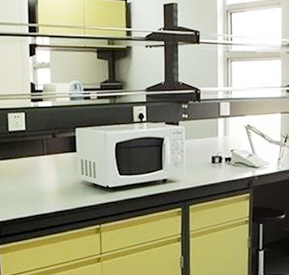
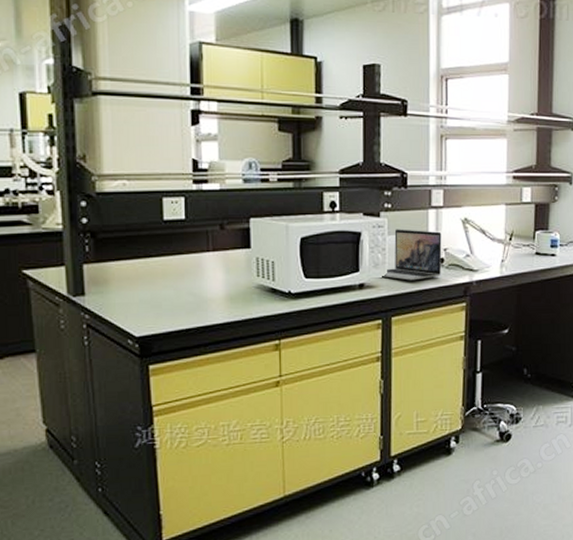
laptop: none [181,134,229,176] -> present [382,229,442,281]

